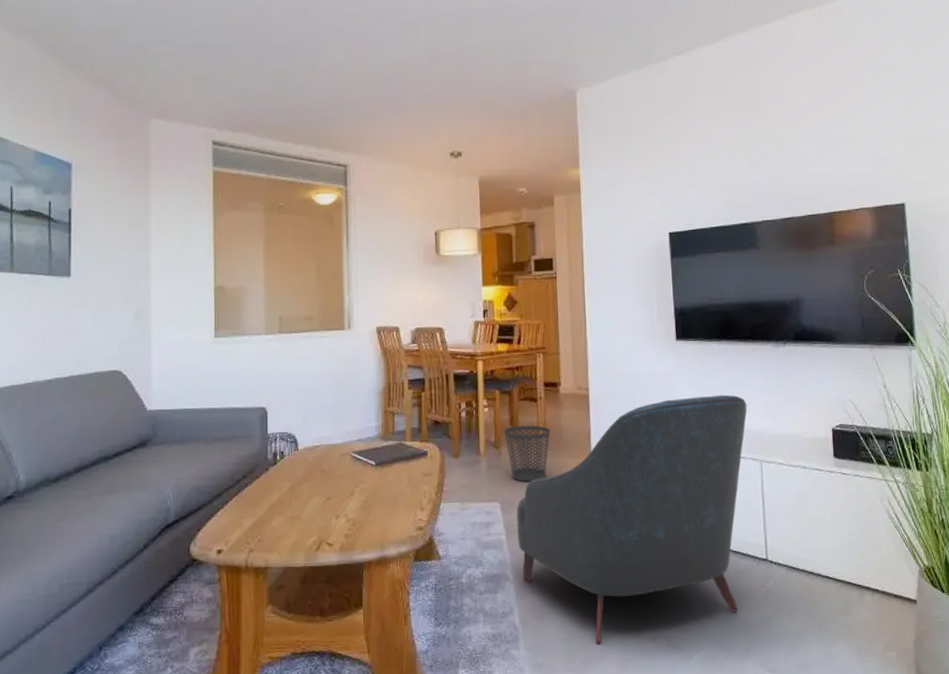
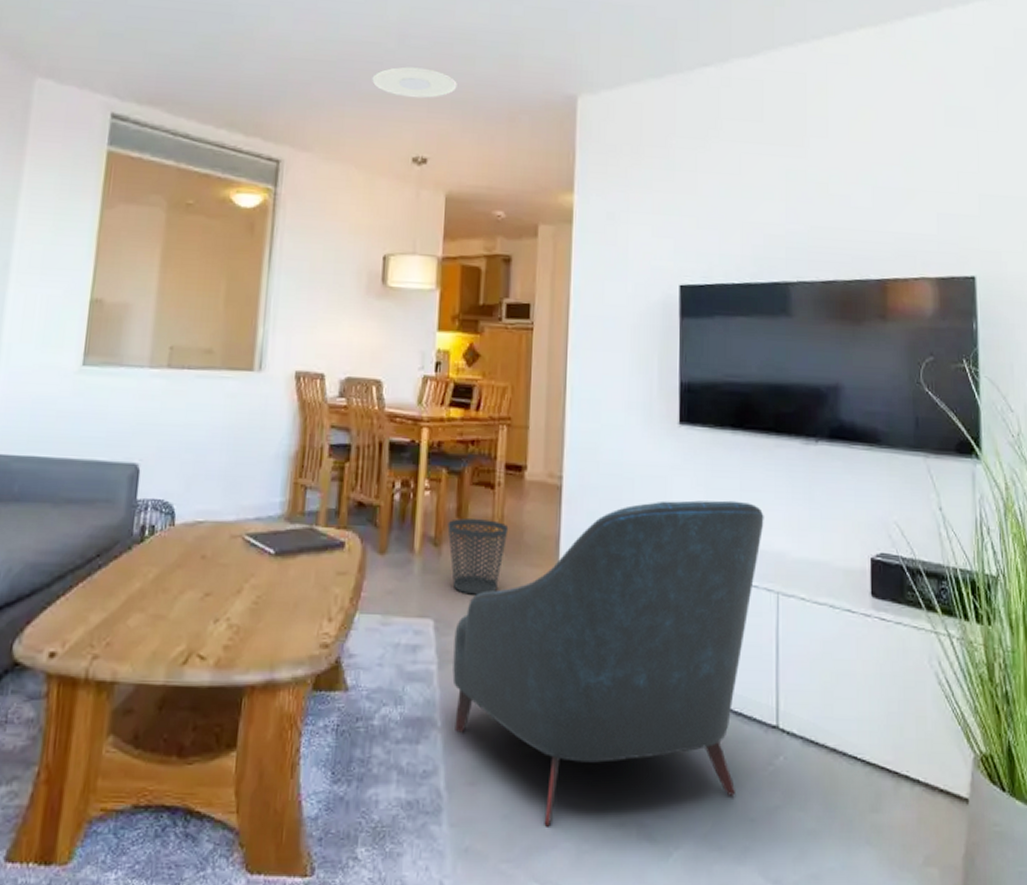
plate: none [412,80,480,105] -> present [372,66,457,99]

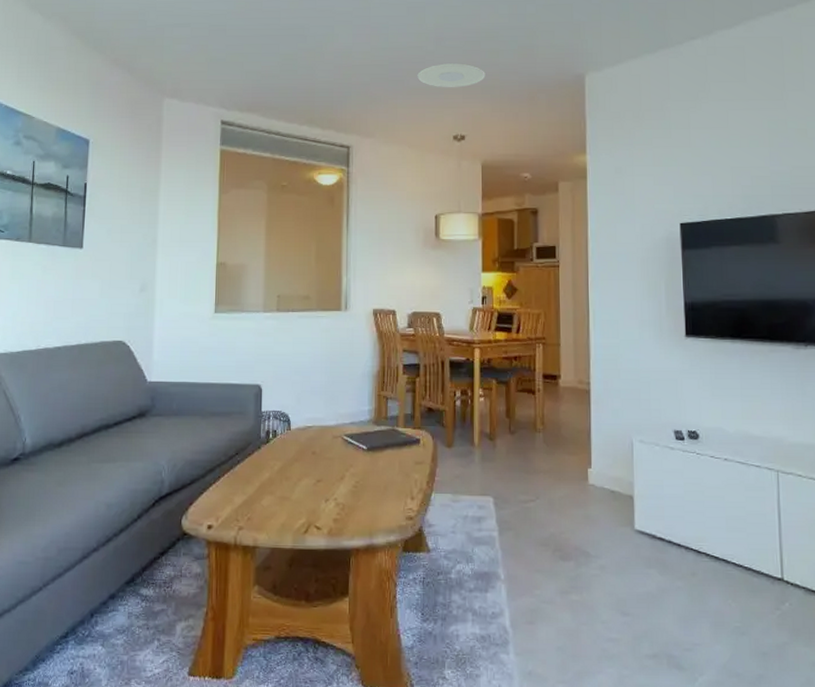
wastebasket: present [448,518,509,595] -> none [499,418,549,477]
armchair: present [452,500,764,827] -> none [510,397,763,657]

